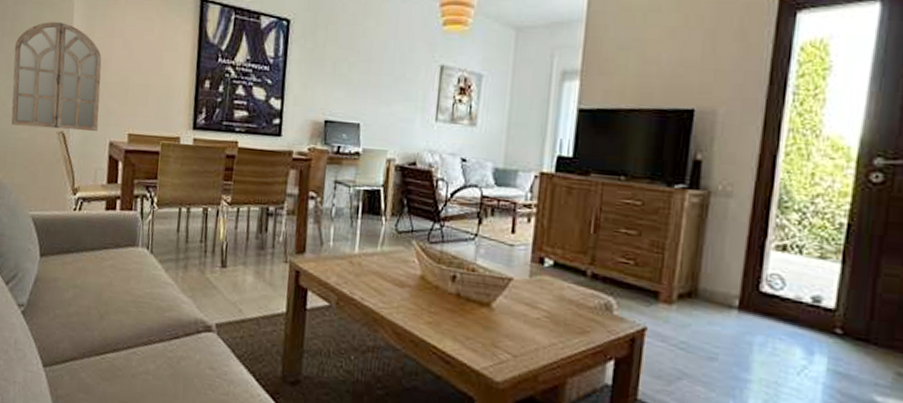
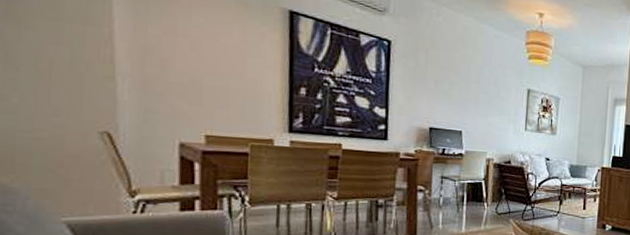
home mirror: present [11,22,102,132] -> none [14,10,162,133]

